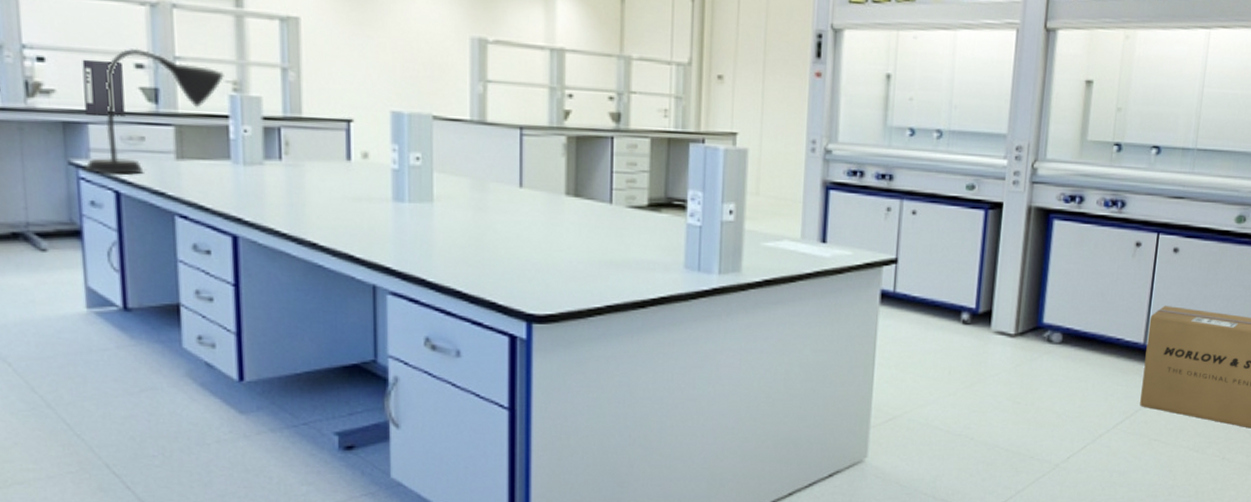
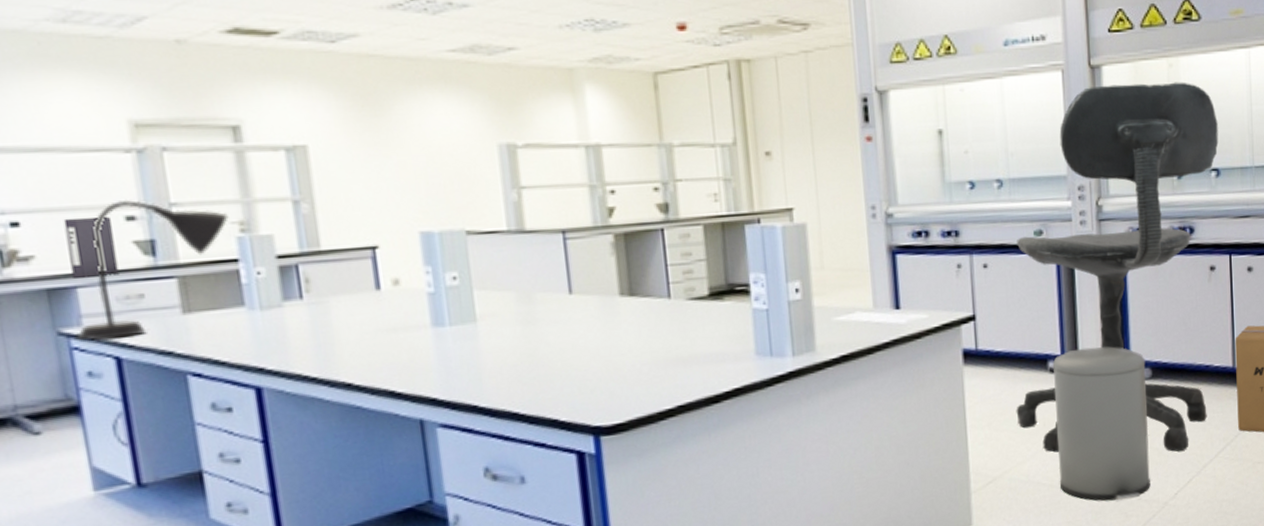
office chair: none [924,49,1167,417] -> present [1016,82,1219,452]
pedal bin: none [956,304,1058,456] -> present [1053,346,1150,501]

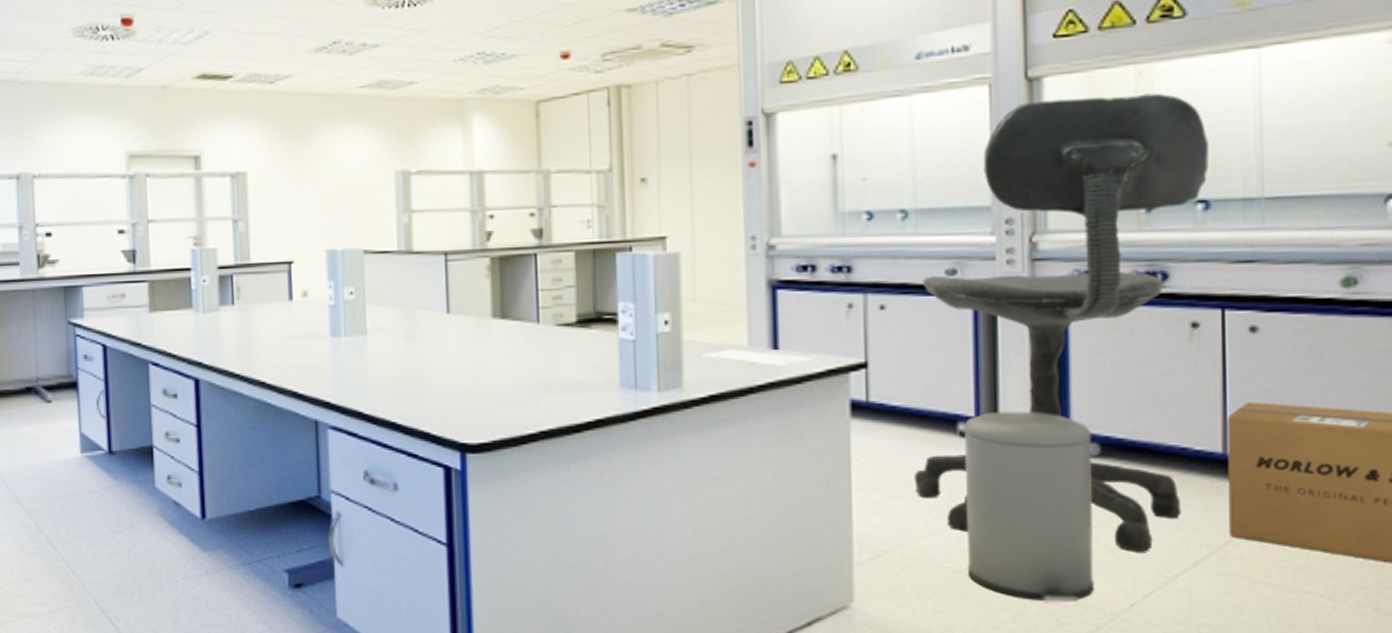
binder: present [63,216,119,278] -> none [78,229,110,279]
desk lamp: present [73,199,229,342] -> none [77,216,187,331]

